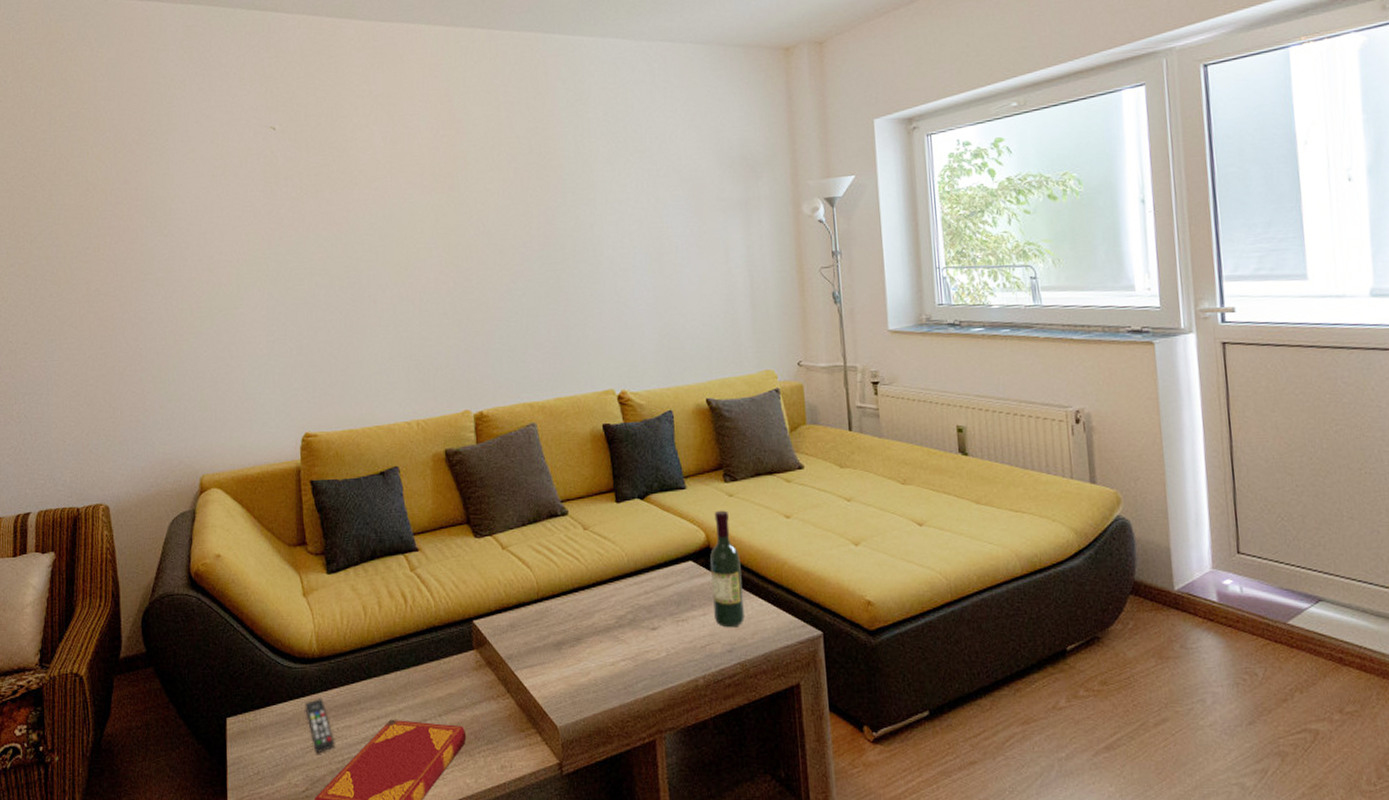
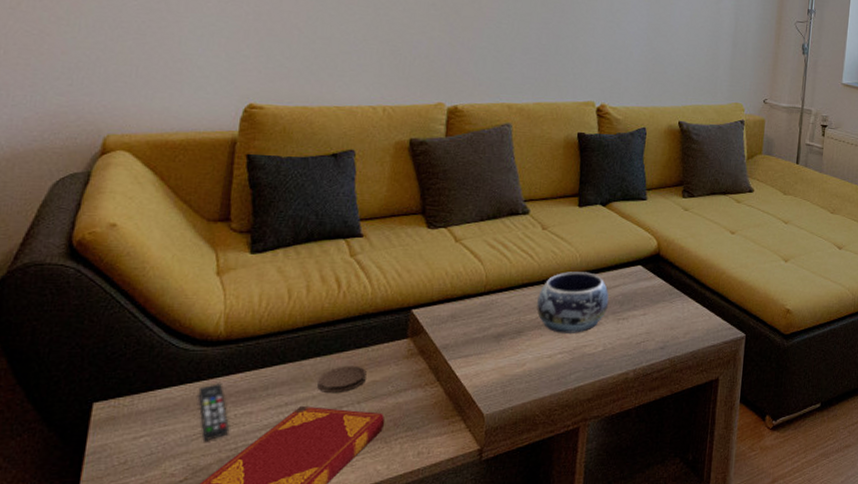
coaster: none [401,678,443,706] -> present [317,366,367,392]
decorative bowl: none [591,572,665,639] -> present [537,272,610,333]
wine bottle: present [710,510,745,628] -> none [653,222,685,327]

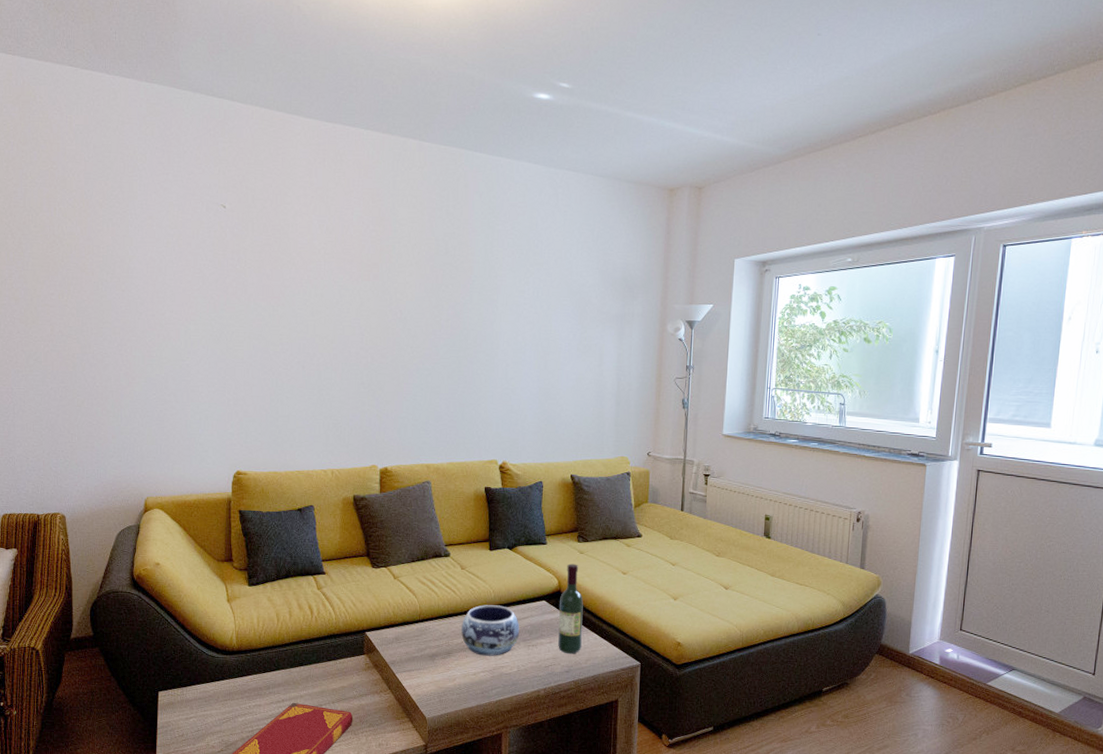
remote control: present [198,383,229,442] -> none [224,682,246,724]
coaster: present [317,366,367,392] -> none [303,674,337,694]
wine bottle: none [653,222,685,327] -> present [558,563,583,654]

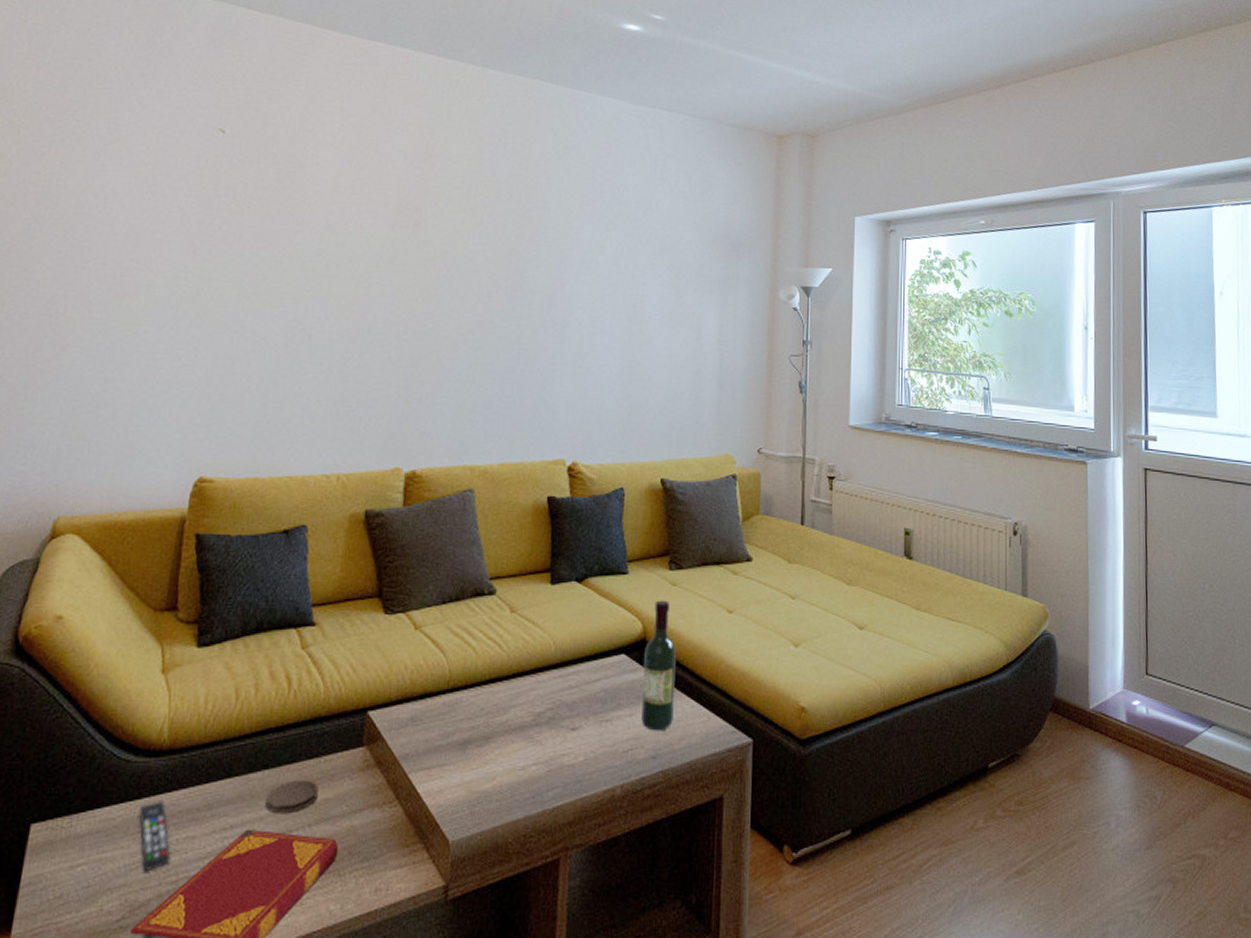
remote control: none [224,682,246,724] -> present [139,801,170,872]
coaster: none [303,674,337,694] -> present [265,780,319,813]
decorative bowl: present [461,605,520,656] -> none [507,663,590,739]

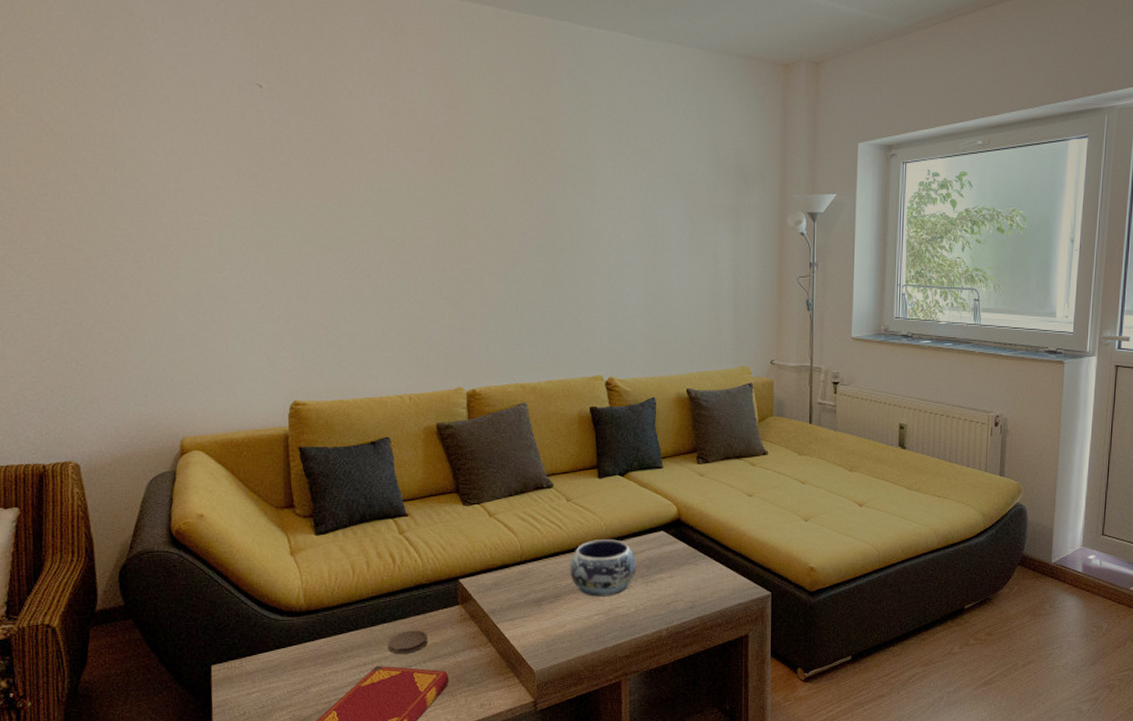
remote control: present [139,801,170,872] -> none [291,648,321,696]
decorative bowl: none [507,663,590,739] -> present [570,539,637,597]
wine bottle: present [641,600,676,731] -> none [679,488,706,588]

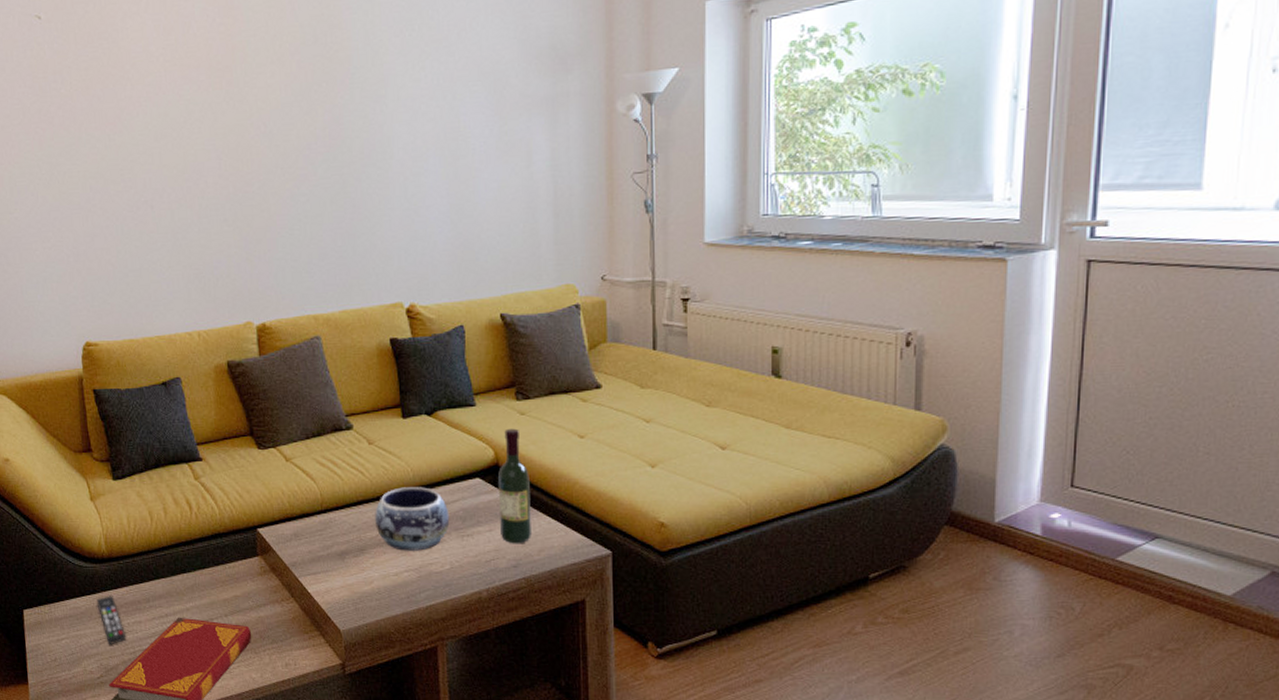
remote control: none [291,648,321,696] -> present [96,596,126,645]
coaster: present [388,630,428,654] -> none [188,581,228,606]
wine bottle: none [679,488,706,588] -> present [497,428,531,544]

